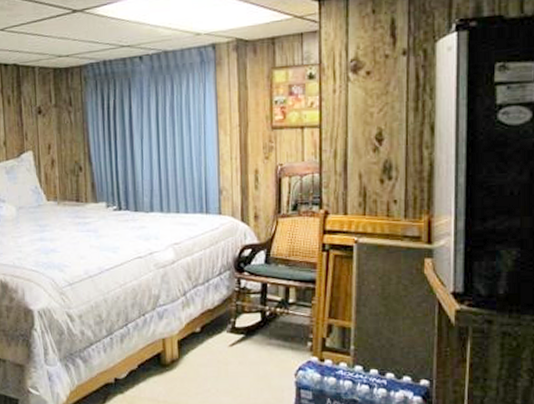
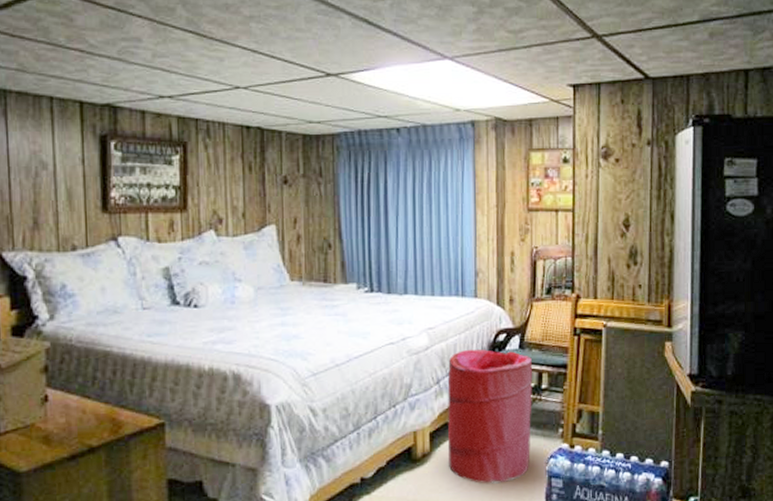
laundry hamper: none [194,263,280,391] -> present [447,349,533,484]

